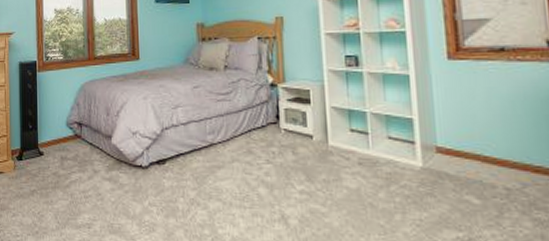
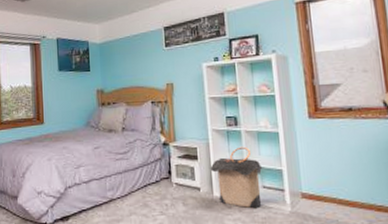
laundry hamper: none [325,90,389,161] -> present [210,146,263,208]

